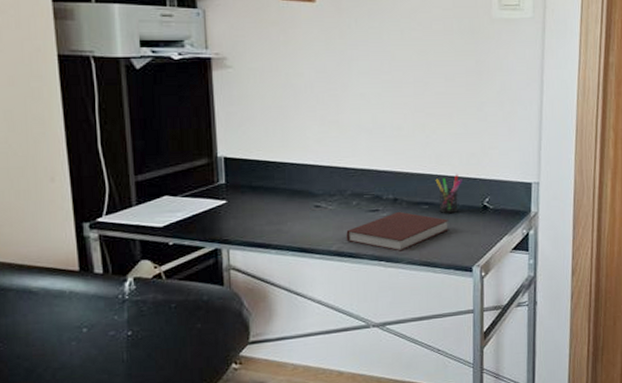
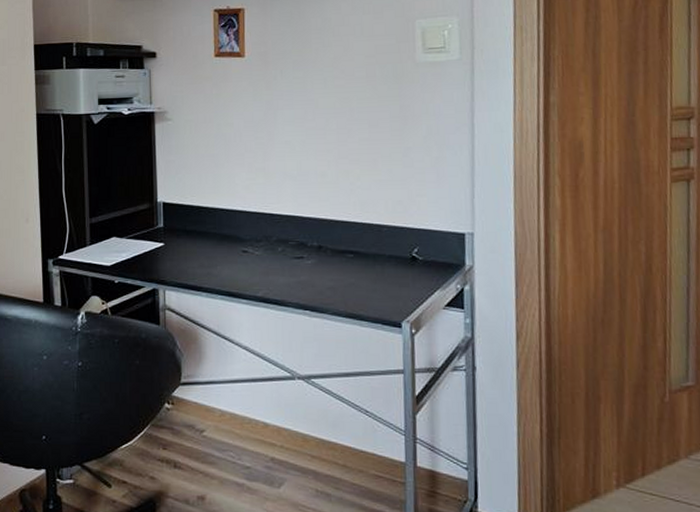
notebook: present [346,211,450,251] -> none [272,259,376,301]
pen holder: present [435,174,463,214] -> none [360,222,389,264]

